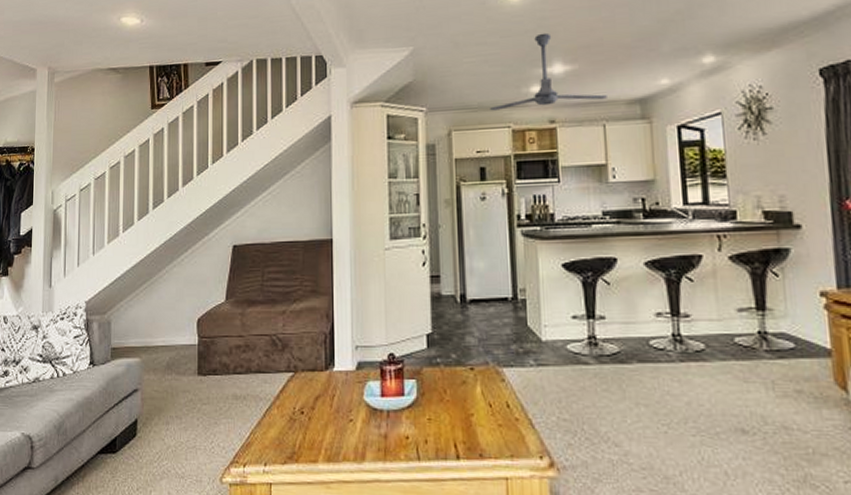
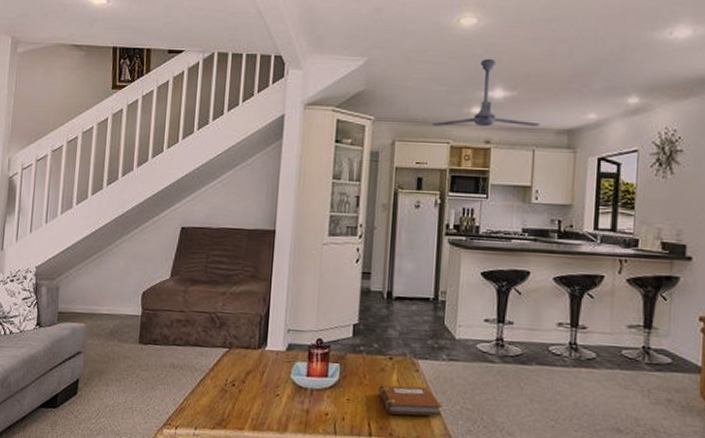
notebook: none [462,398,536,432] -> present [379,385,442,416]

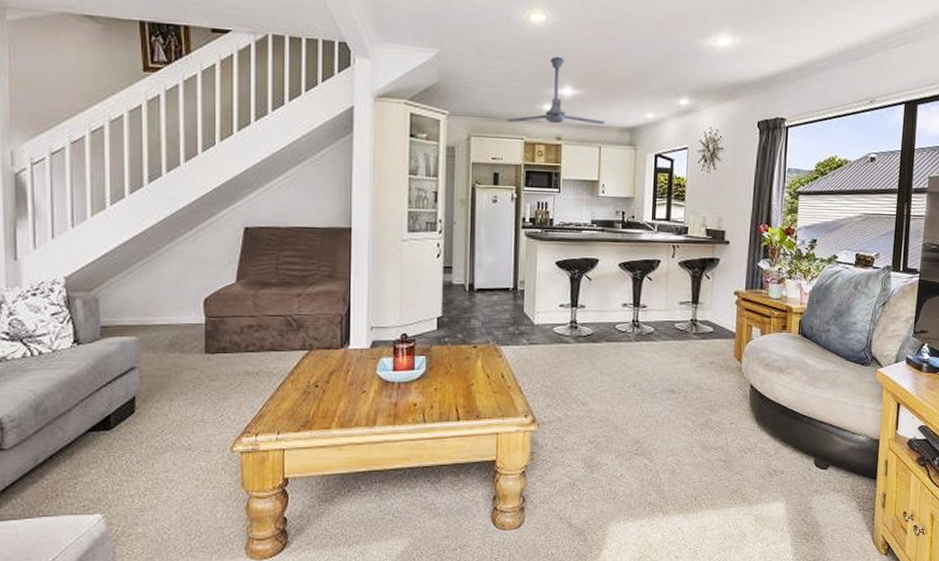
notebook: present [379,385,442,416] -> none [465,370,524,398]

